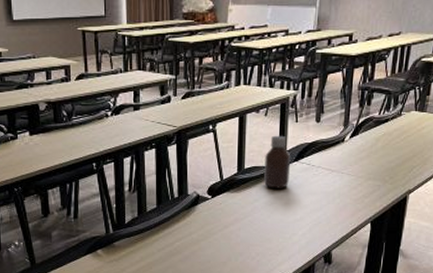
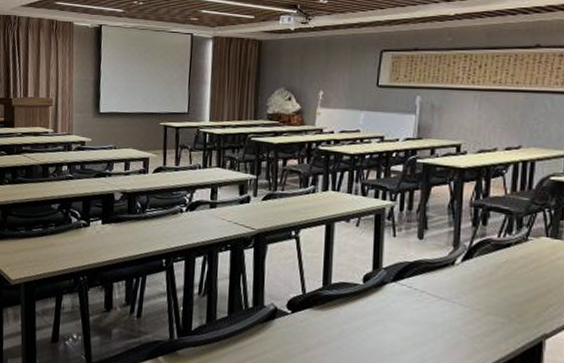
bottle: present [264,135,291,188] -> none [355,249,388,312]

